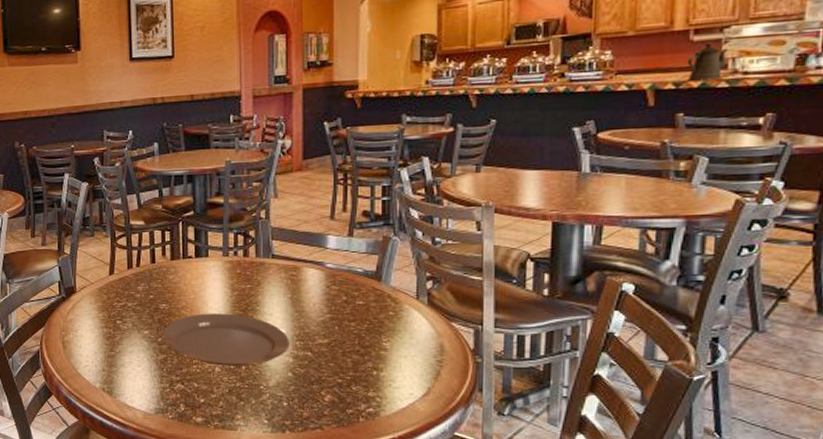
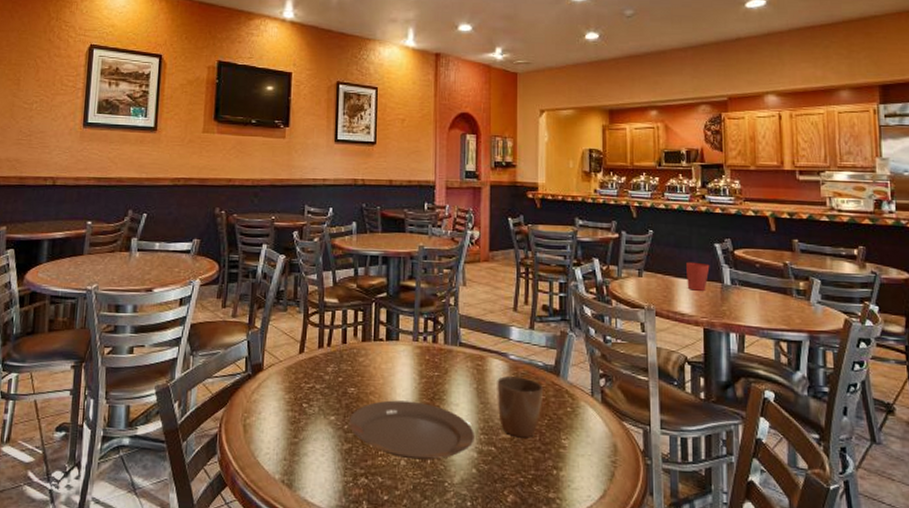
cup: none [313,284,364,343] -> present [497,376,544,438]
cup: none [535,150,565,182] -> present [686,261,710,291]
coffee pot: present [686,42,728,81] -> none [796,182,825,214]

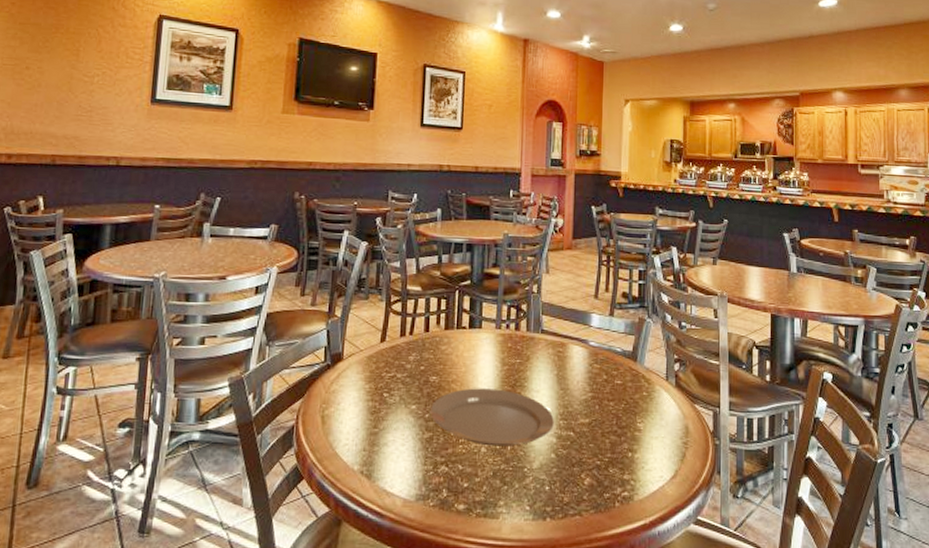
cup: present [497,376,544,438] -> none [576,362,622,423]
cup: present [686,261,710,291] -> none [757,250,779,278]

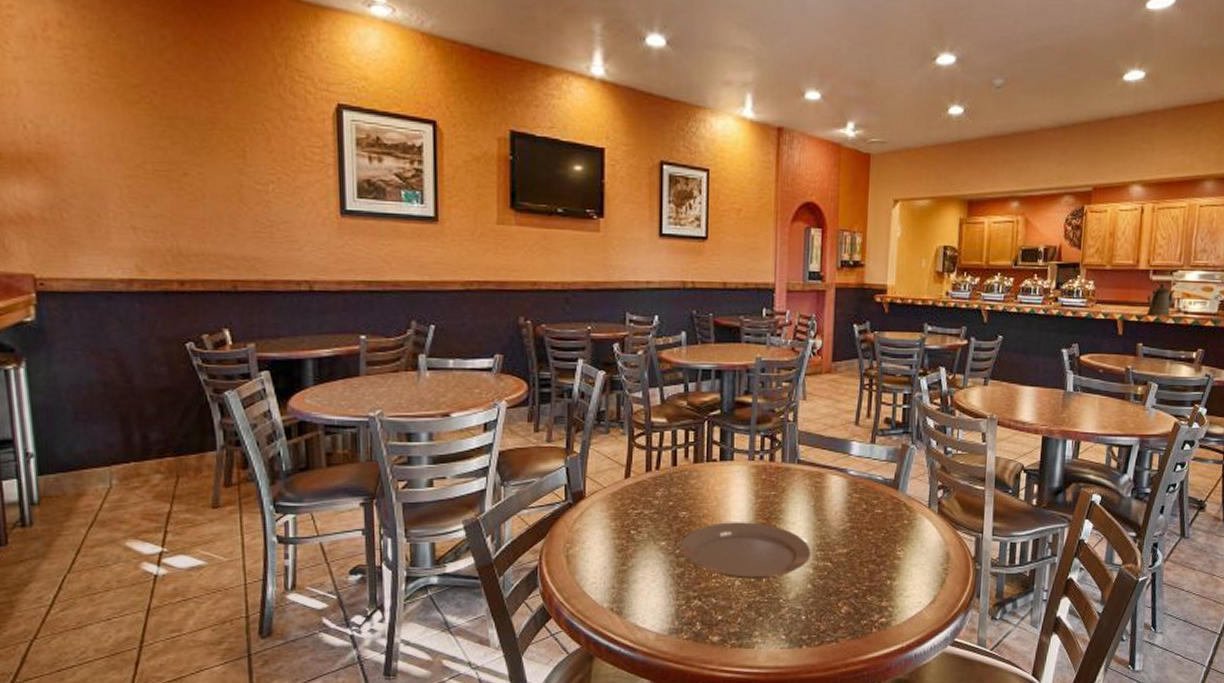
coffee pot: none [857,176,883,206] -> present [1146,283,1175,316]

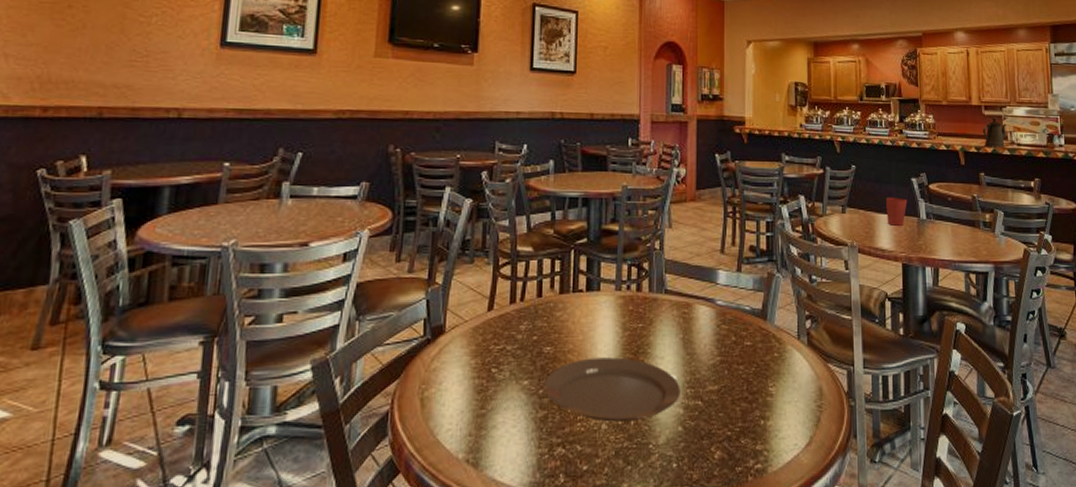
cup: none [1030,368,1055,398] -> present [886,197,908,226]

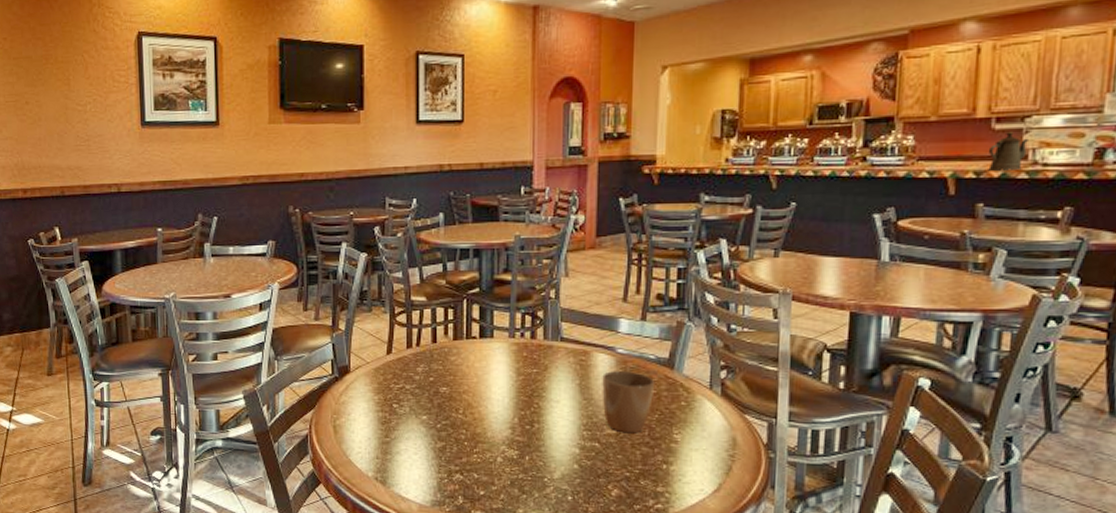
plate: present [545,357,680,422] -> none [442,398,576,457]
cup: none [704,323,751,389] -> present [602,371,655,434]
cup: present [886,197,908,226] -> none [833,237,865,270]

